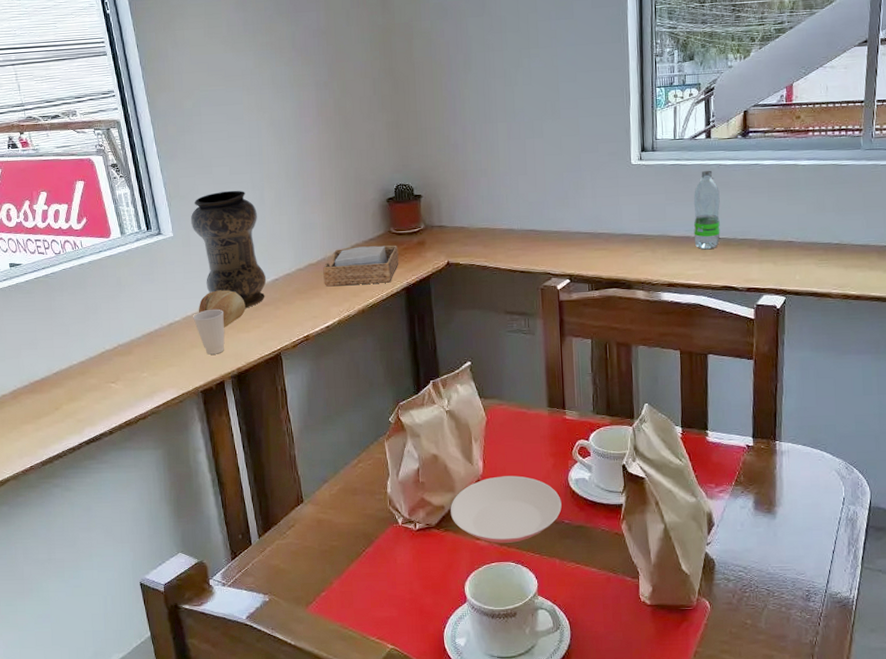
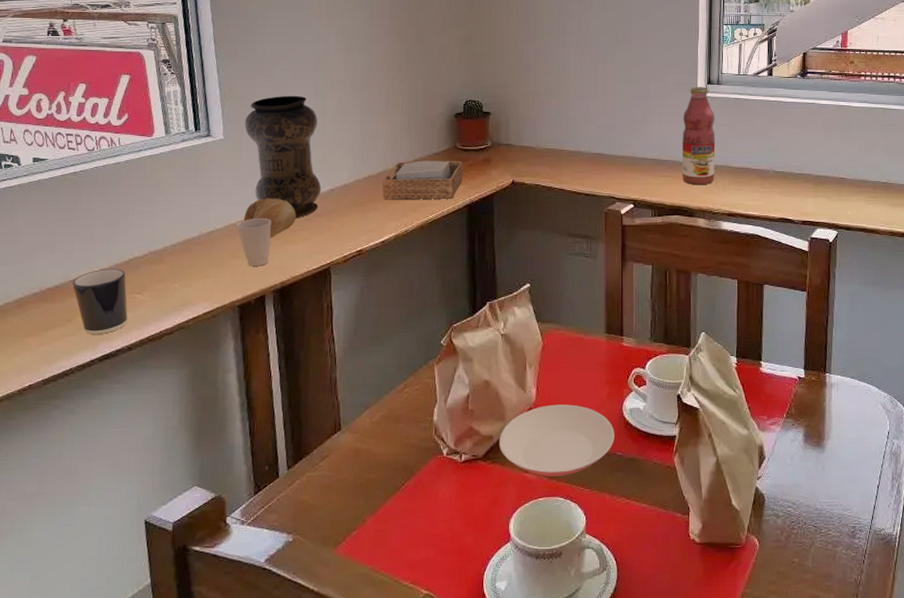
mug: none [55,361,106,421] -> present [72,268,128,334]
fruit juice: none [616,155,653,257] -> present [682,87,716,185]
bottle: present [693,170,720,250] -> none [754,106,779,182]

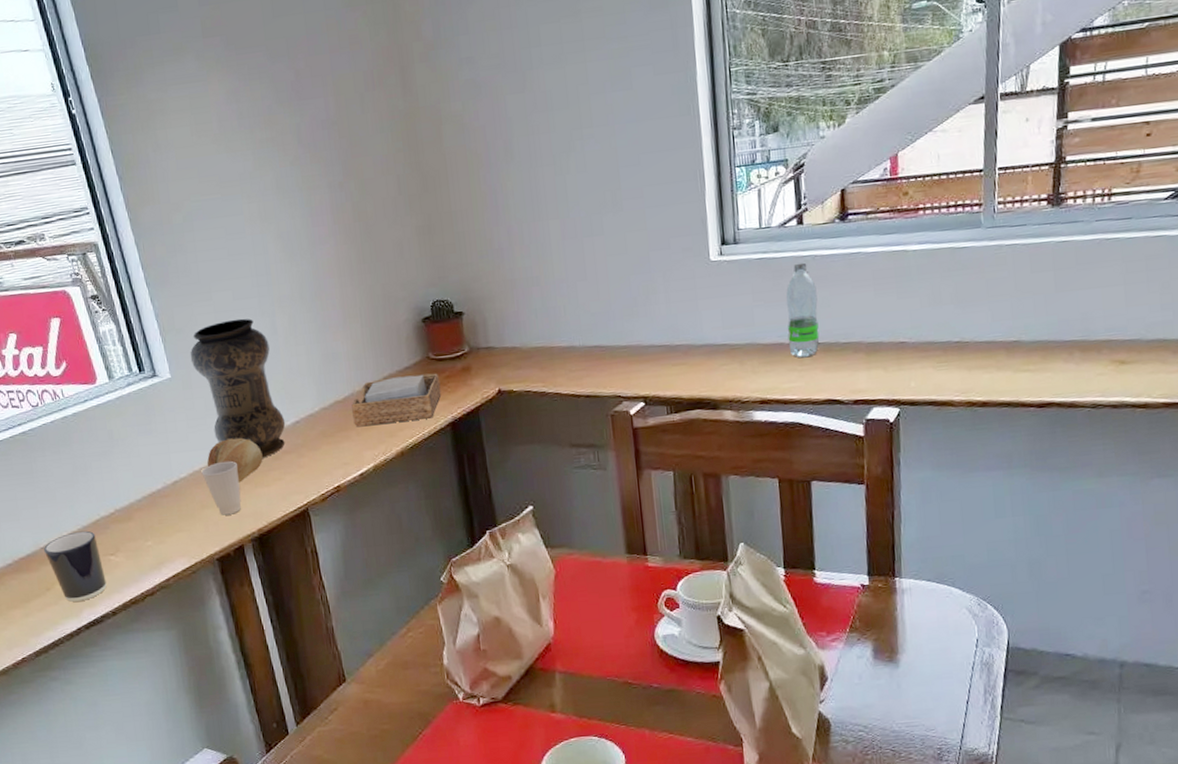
saucer: present [499,404,614,477] -> none [518,635,649,715]
fruit juice: present [682,87,716,185] -> none [694,249,741,371]
bottle: none [754,106,779,182] -> present [786,263,820,358]

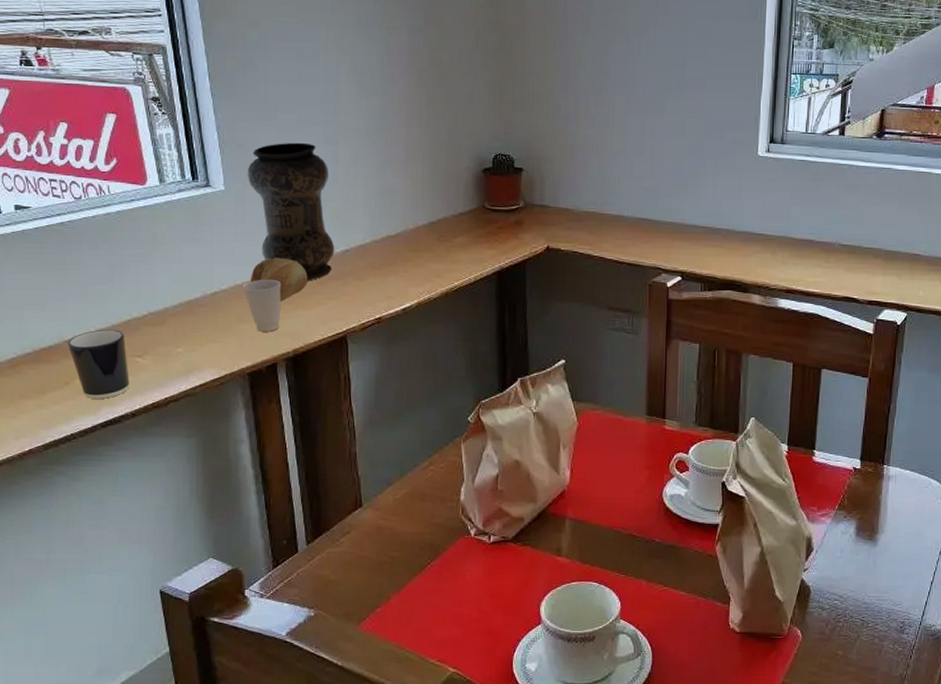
napkin holder: present [352,373,442,427] -> none [403,221,492,265]
bottle: present [786,263,820,358] -> none [817,170,849,257]

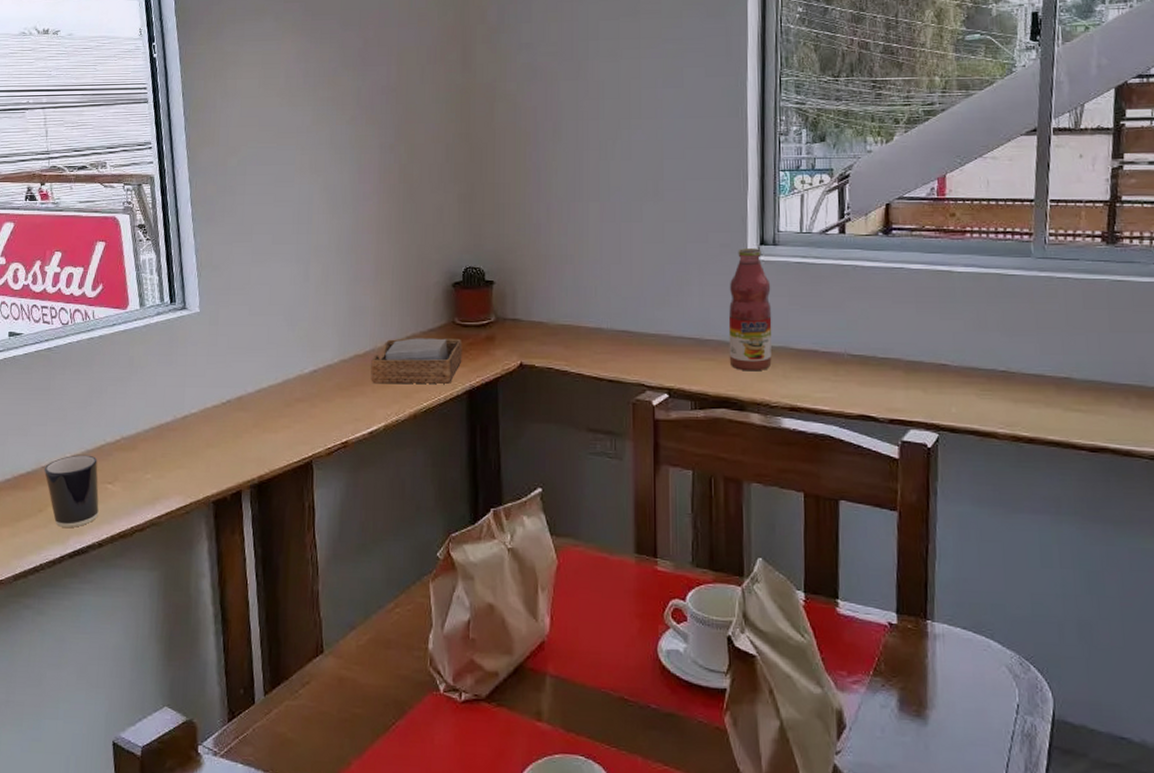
cup: present [243,279,281,332] -> none [212,401,249,457]
vase: present [248,142,335,281] -> none [222,262,303,403]
bread roll: present [251,257,308,302] -> none [220,379,276,426]
napkin holder: none [403,221,492,265] -> present [371,338,463,384]
fruit juice: none [736,146,777,258] -> present [728,249,772,372]

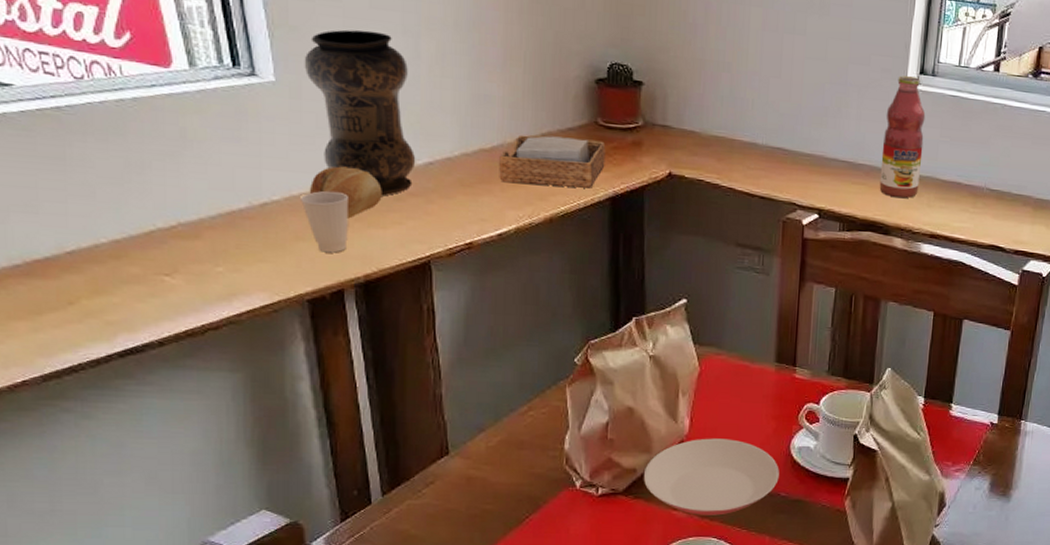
mug: present [44,454,99,527] -> none [69,240,155,323]
cup: none [212,401,249,457] -> present [300,190,348,253]
bread roll: none [220,379,276,426] -> present [310,166,382,219]
vase: none [222,262,303,403] -> present [305,29,416,196]
saucer: none [505,638,648,729] -> present [643,438,779,515]

